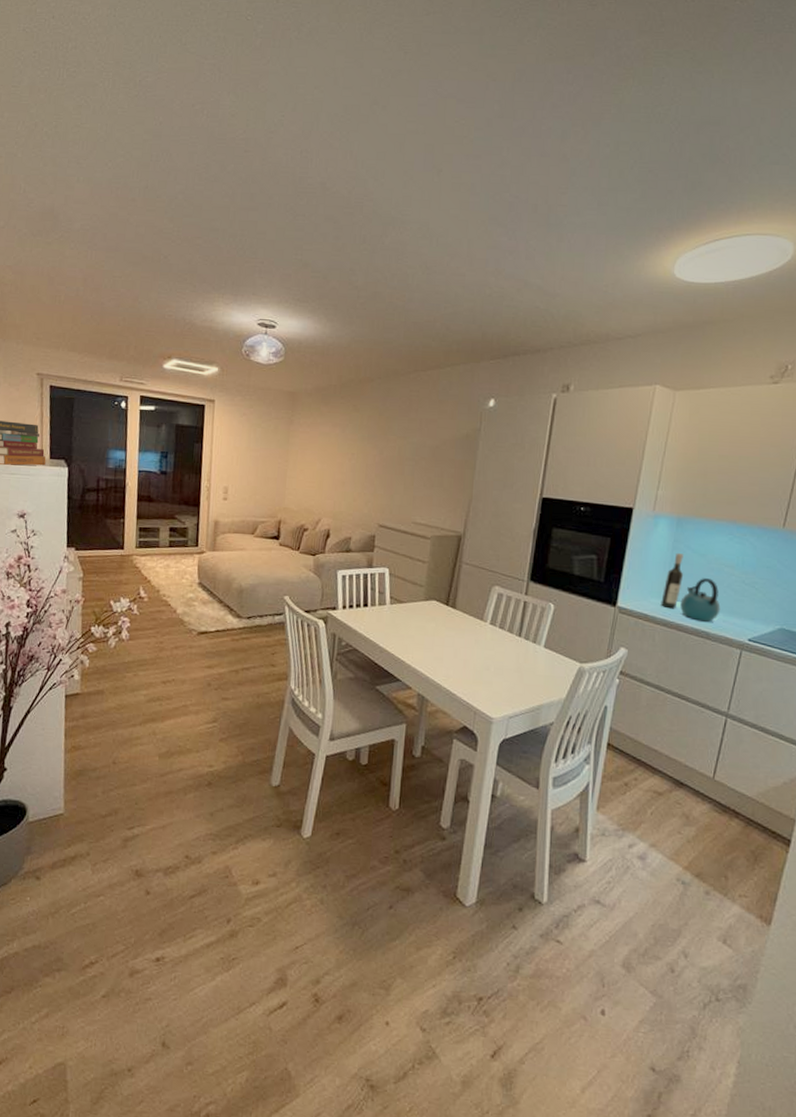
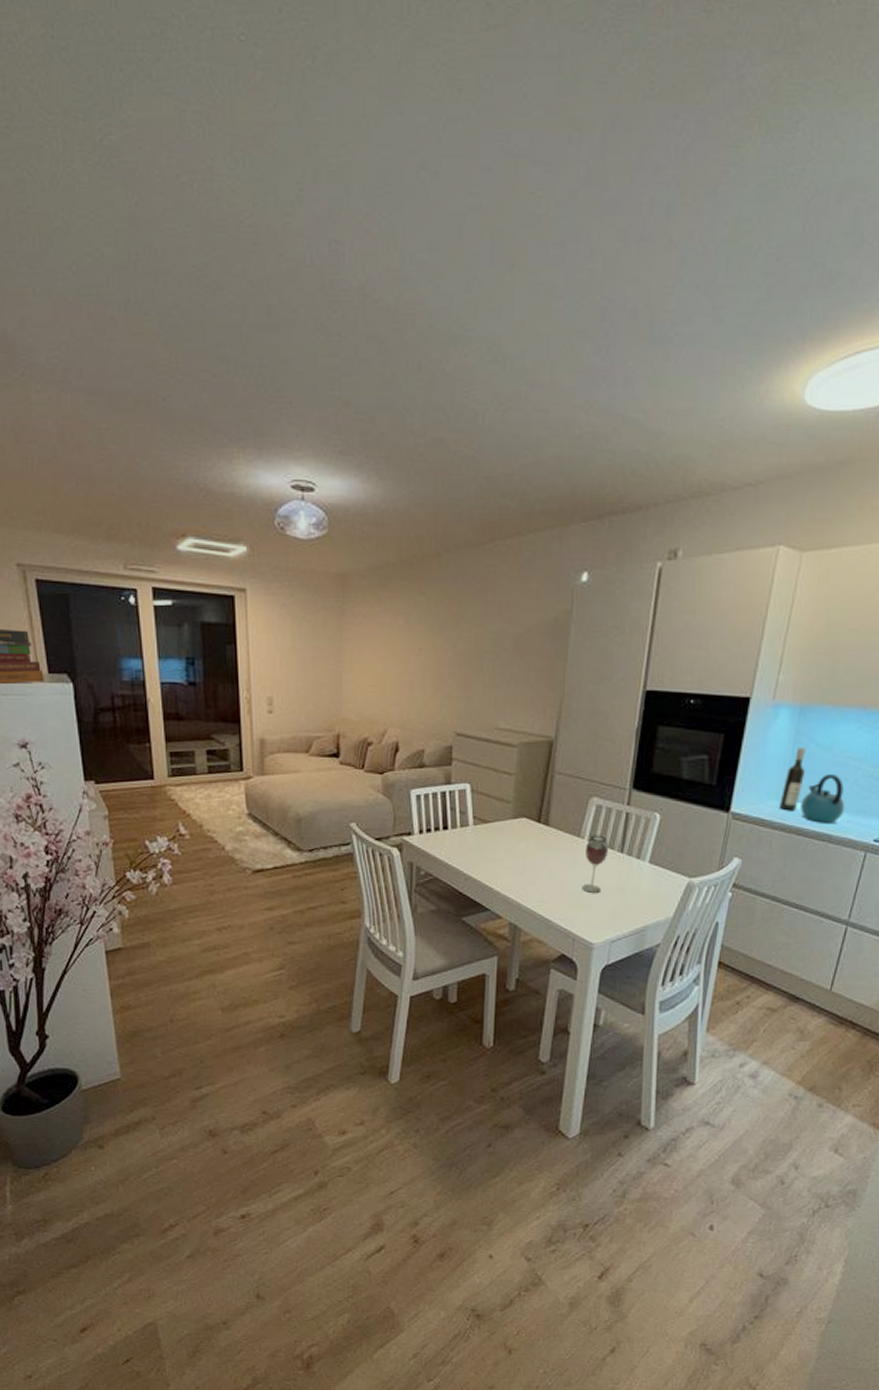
wineglass: none [483,619,508,672] -> present [582,835,609,893]

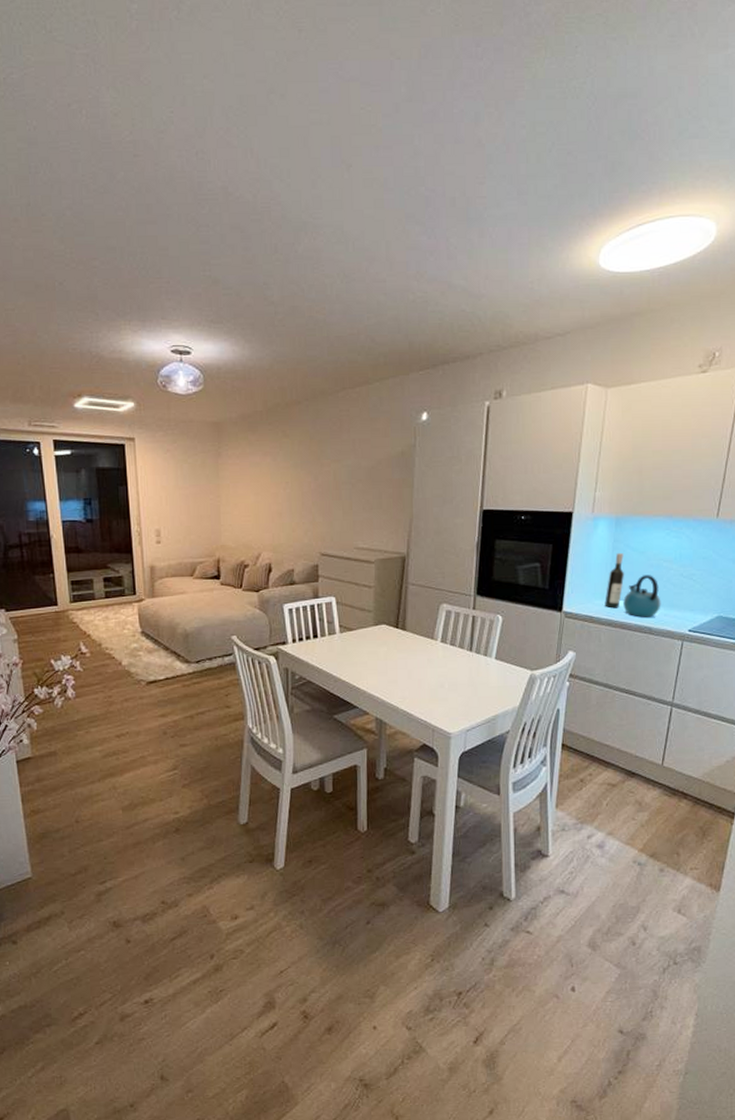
wineglass: present [582,835,609,893] -> none [438,637,459,688]

